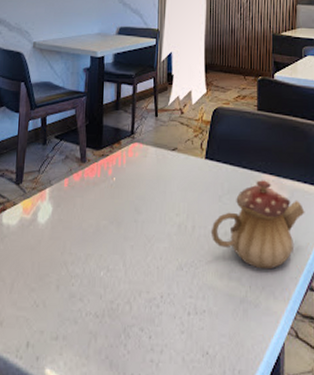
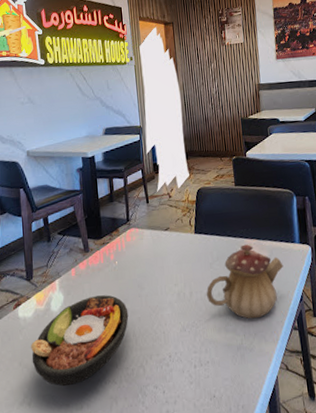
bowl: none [10,213,121,311] -> present [31,295,129,387]

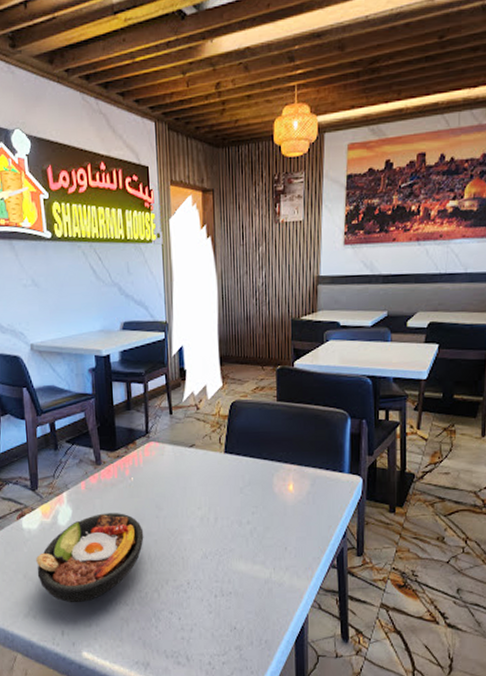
teapot: present [206,244,284,319] -> none [233,470,327,552]

